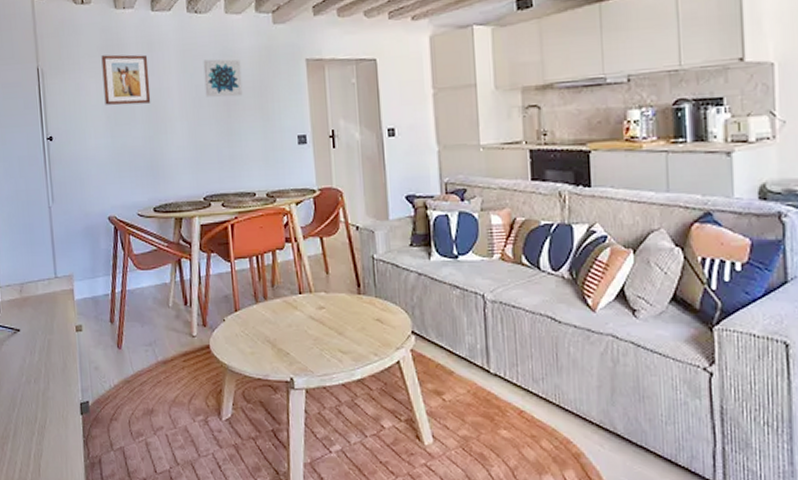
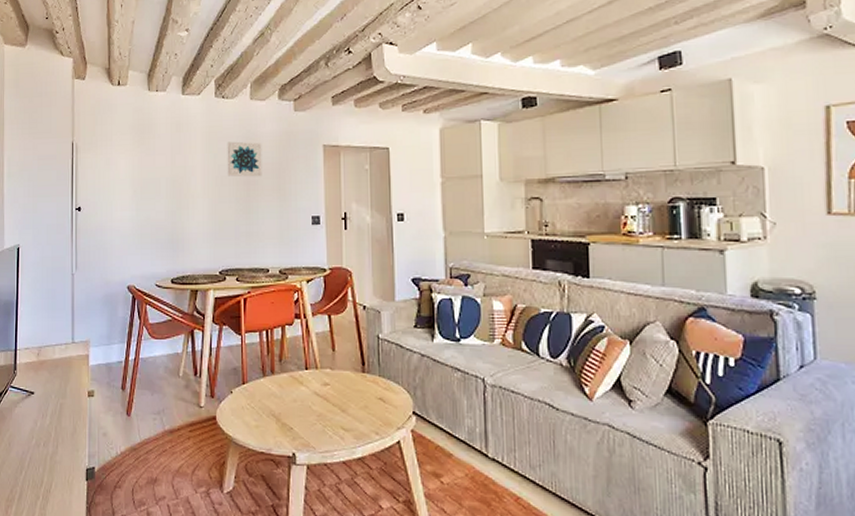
wall art: present [101,54,151,106] -> none [132,133,176,181]

